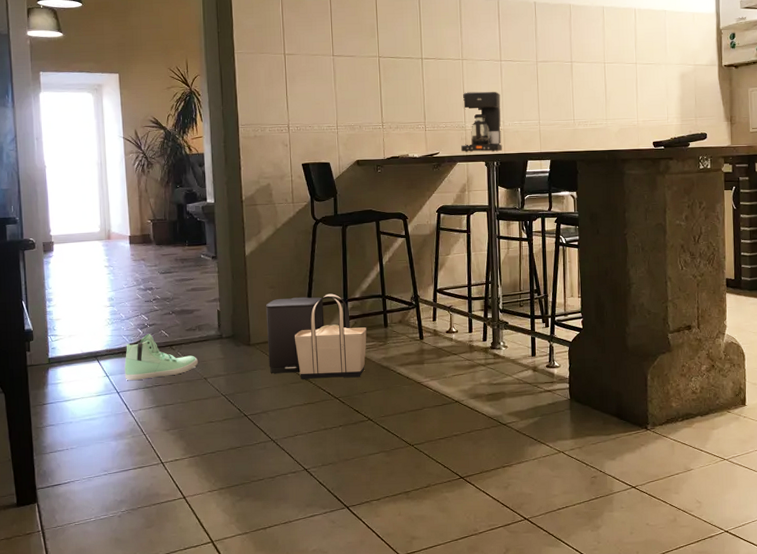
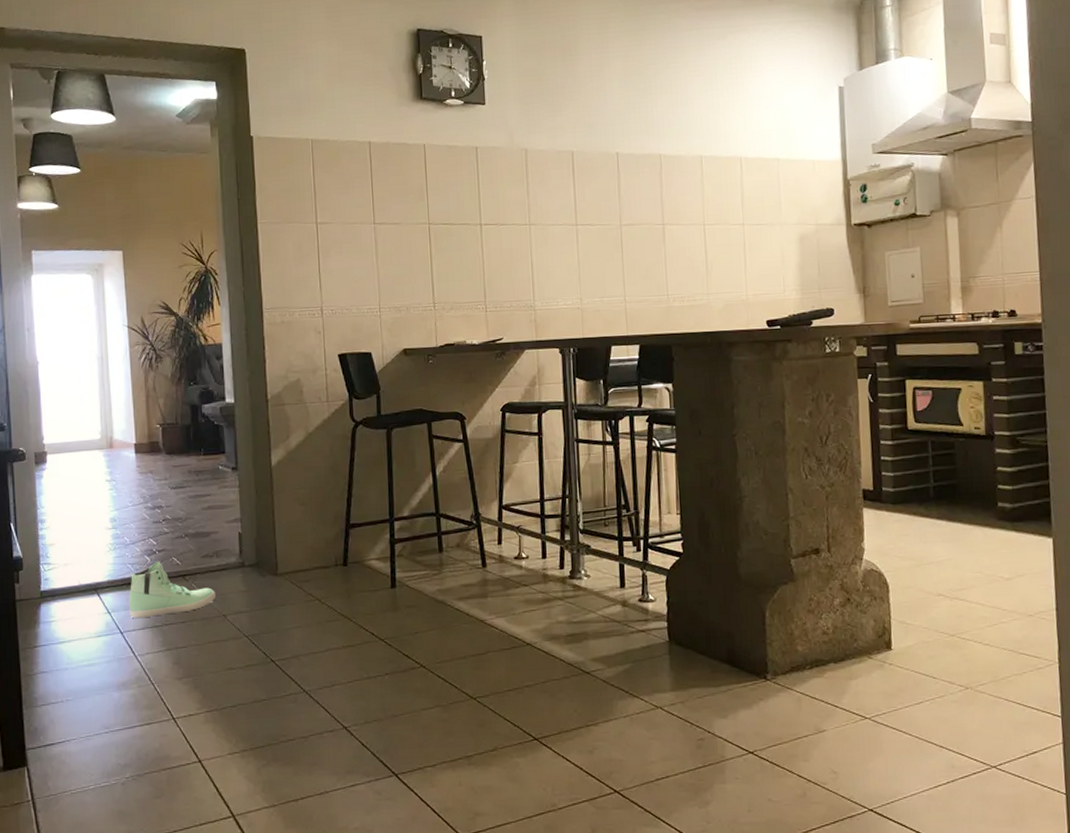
pedal bin: present [265,297,325,373] -> none [295,515,367,609]
shopping bag: present [295,293,367,379] -> none [331,511,418,617]
coffee maker: present [460,91,503,152] -> none [529,262,581,337]

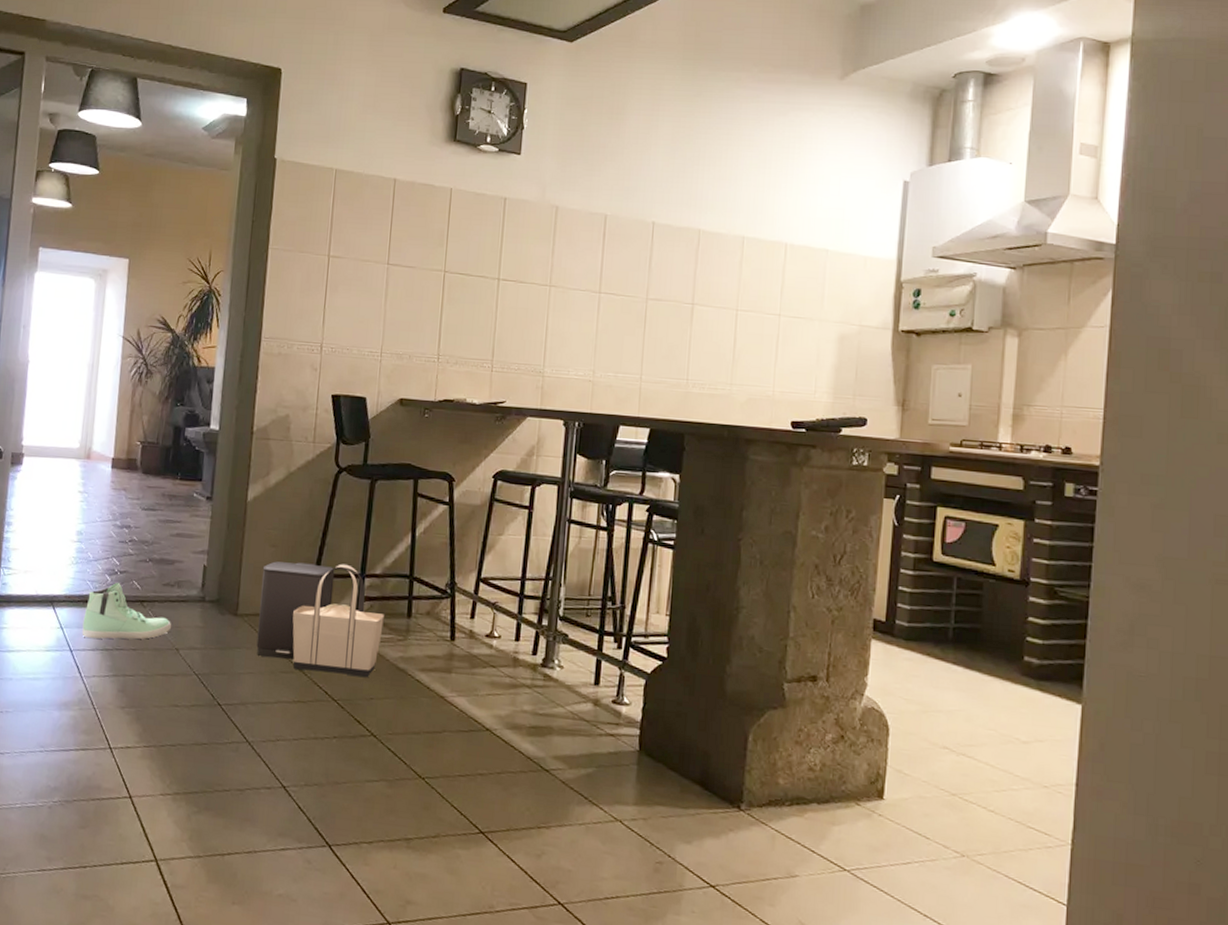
pedal bin: none [295,515,367,609] -> present [256,561,335,659]
shopping bag: none [331,511,418,617] -> present [292,564,384,678]

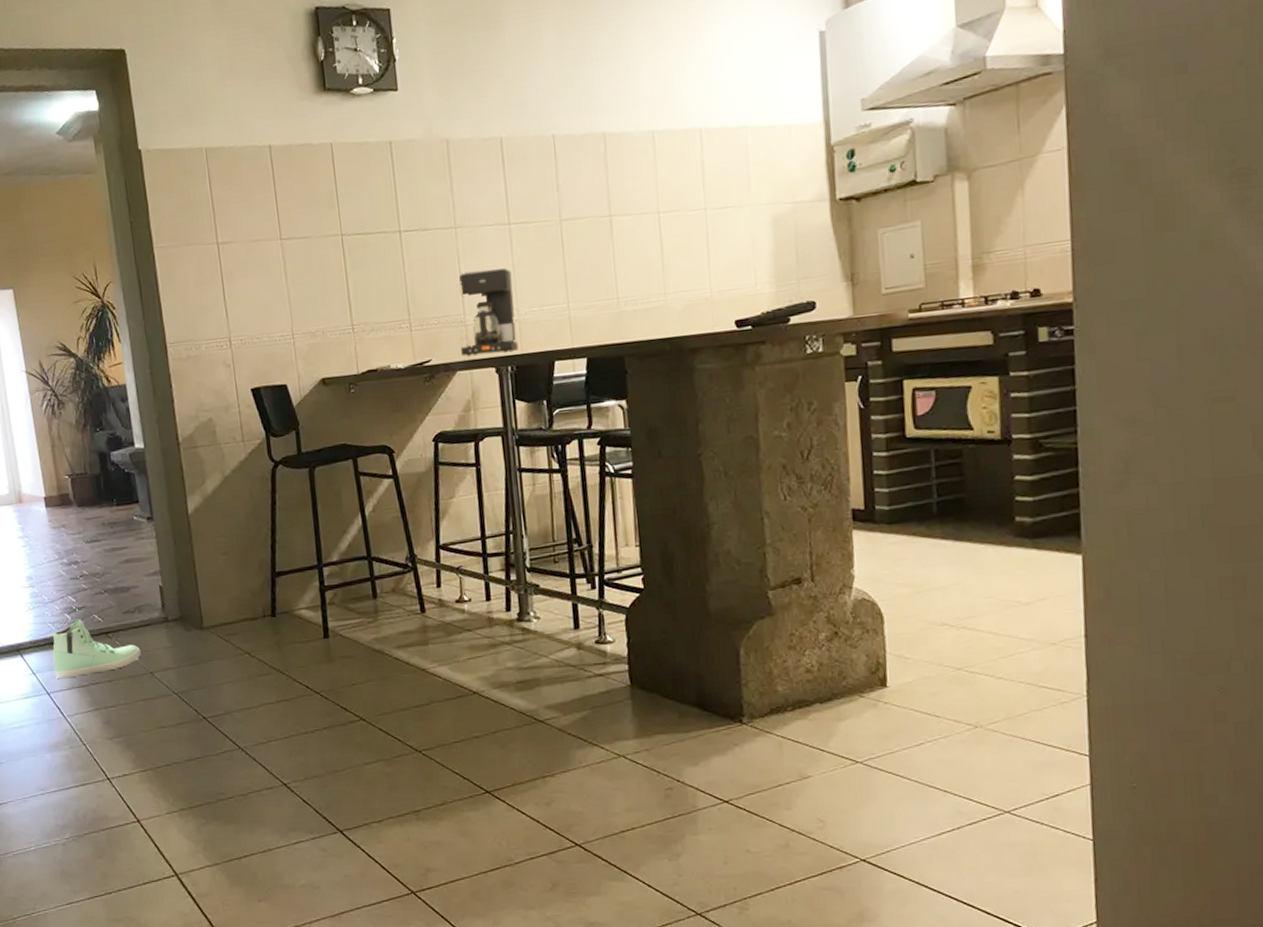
pedal bin: present [256,561,335,659] -> none [218,563,295,664]
shopping bag: present [292,564,384,678] -> none [258,557,352,670]
coffee maker: none [533,328,594,410] -> present [459,268,519,356]

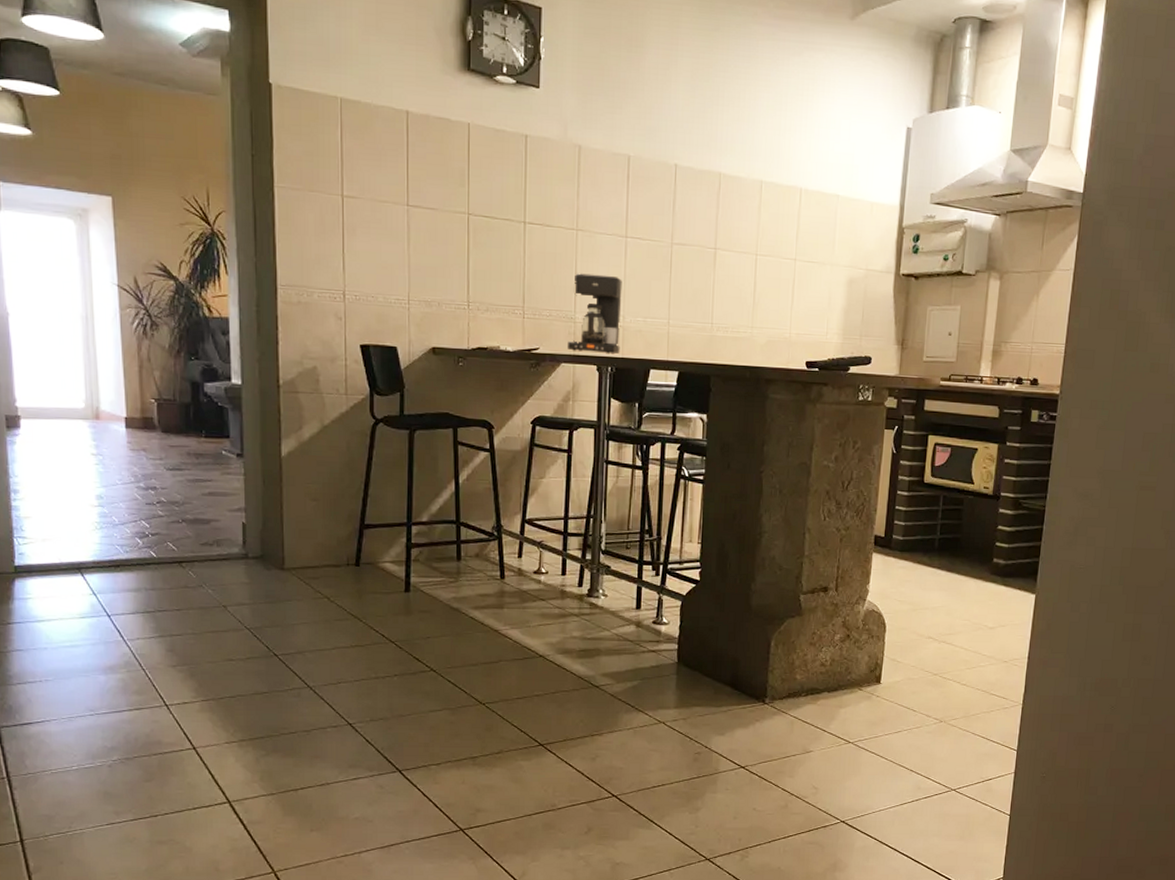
sneaker: present [52,618,142,679] -> none [117,544,216,603]

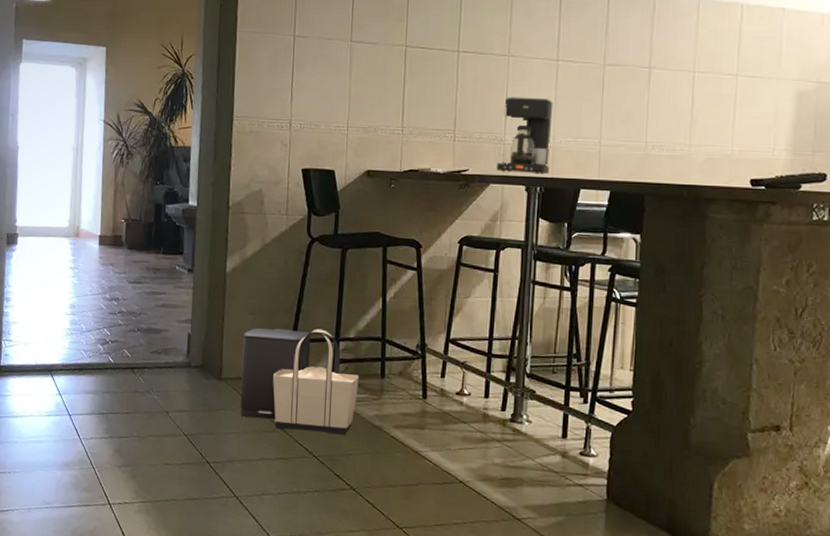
pedal bin: none [305,514,381,607] -> present [240,328,311,419]
shopping bag: none [342,513,434,619] -> present [273,329,359,435]

